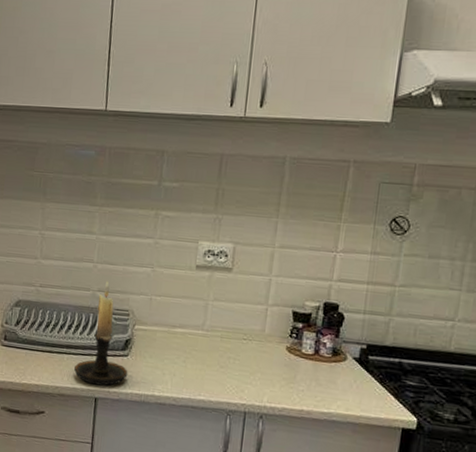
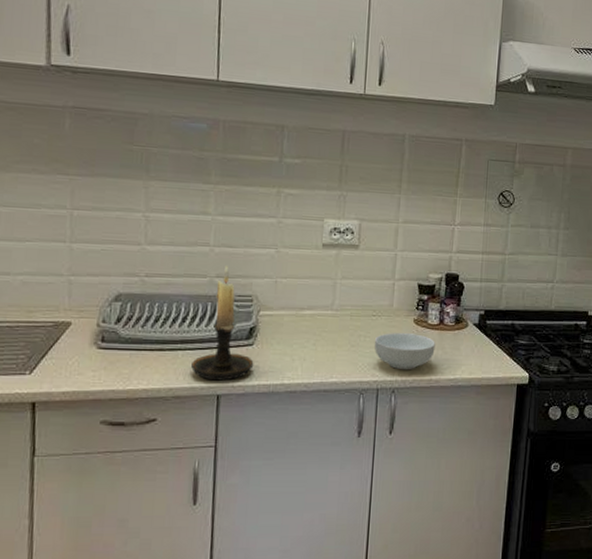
cereal bowl: none [243,358,309,398] -> present [374,333,435,370]

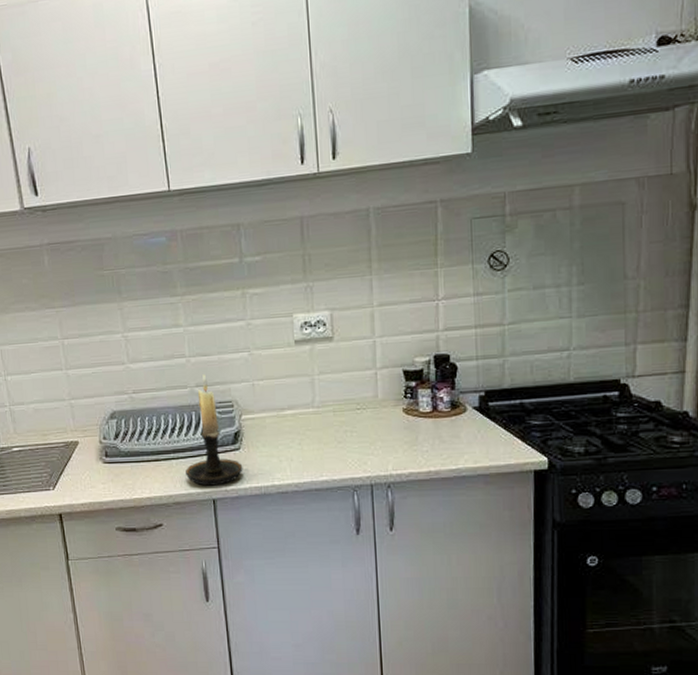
cereal bowl: present [374,333,435,370] -> none [362,424,431,464]

